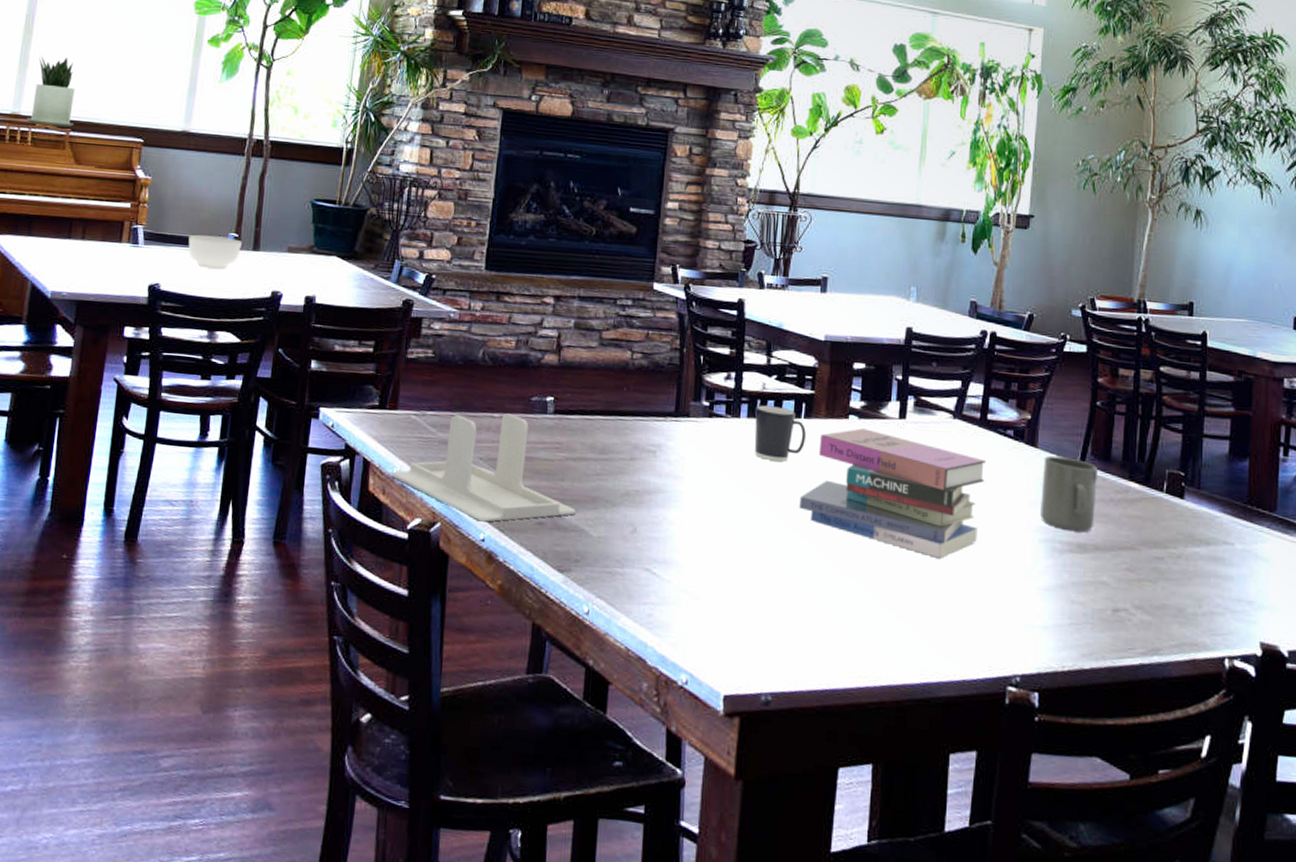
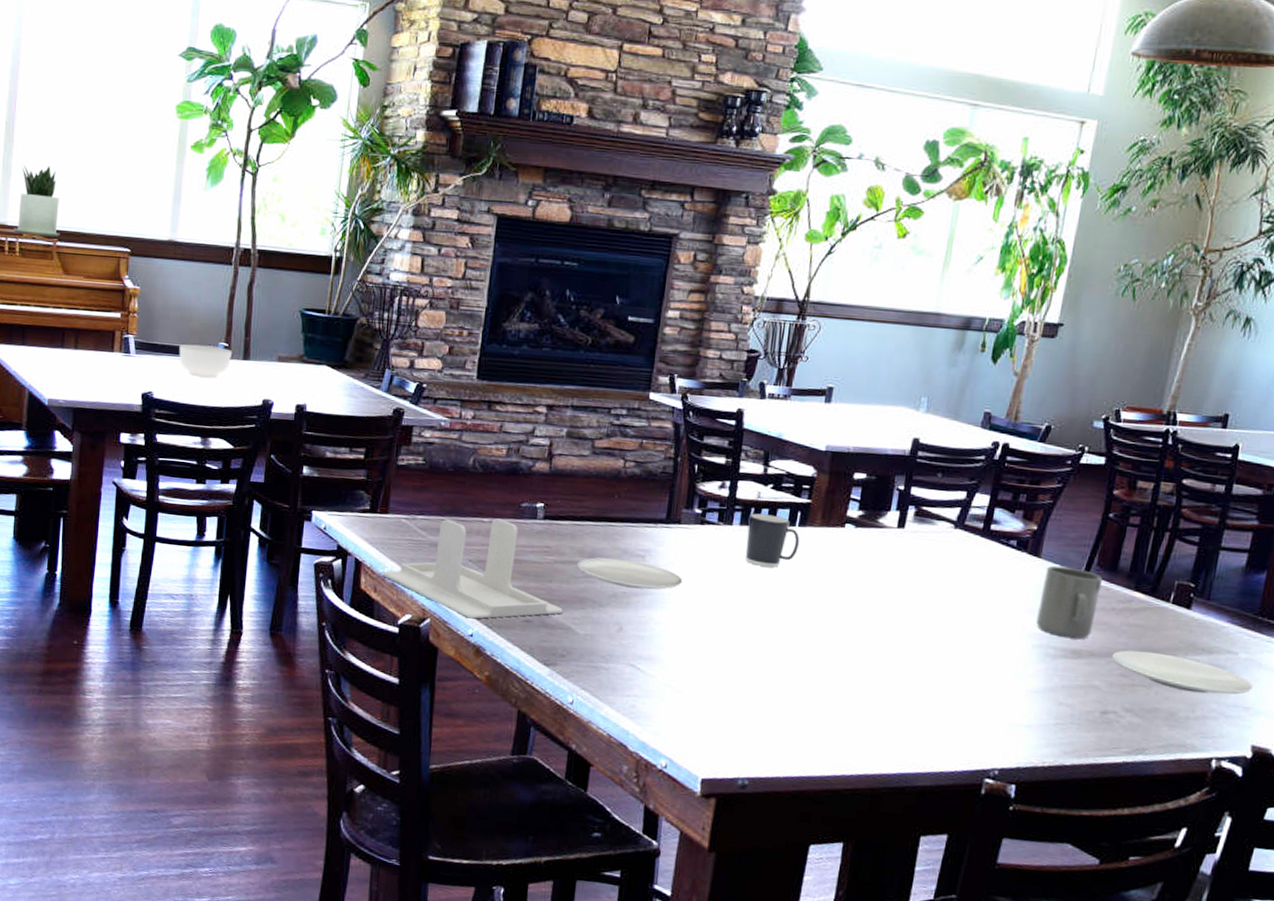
plate: none [588,453,695,487] -> present [577,557,683,590]
books: present [799,428,986,558] -> none [787,537,984,661]
plate: none [1116,542,1253,589] -> present [1111,650,1253,695]

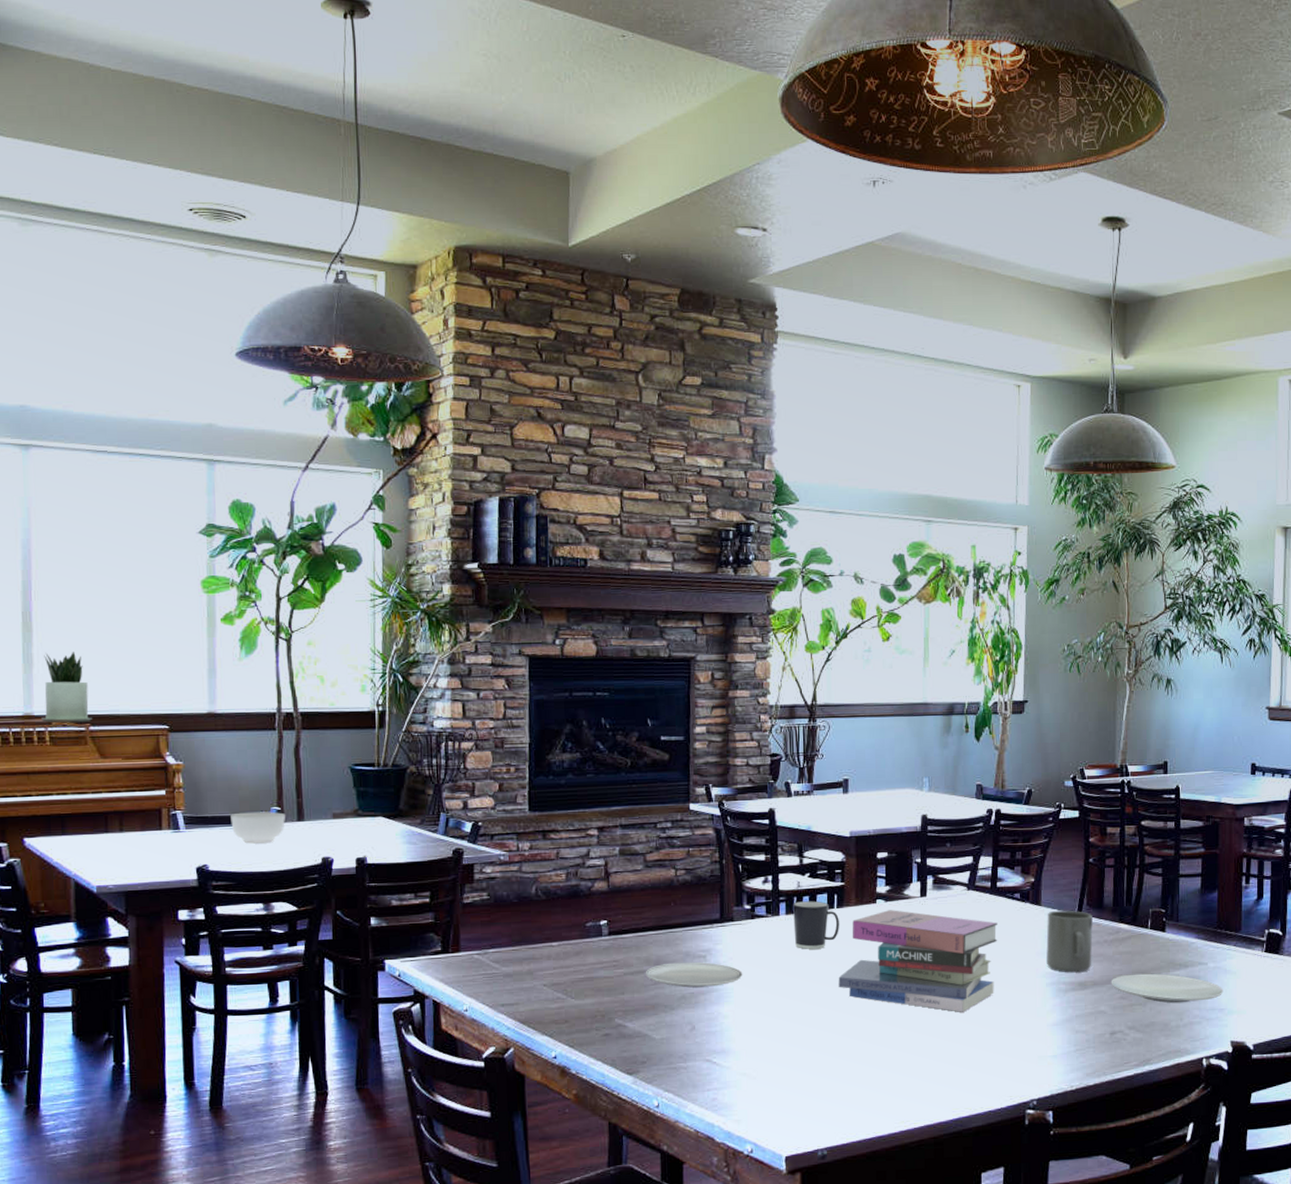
napkin holder: present [383,518,563,619] -> none [462,941,638,1041]
books: none [787,537,984,661] -> present [838,910,998,1012]

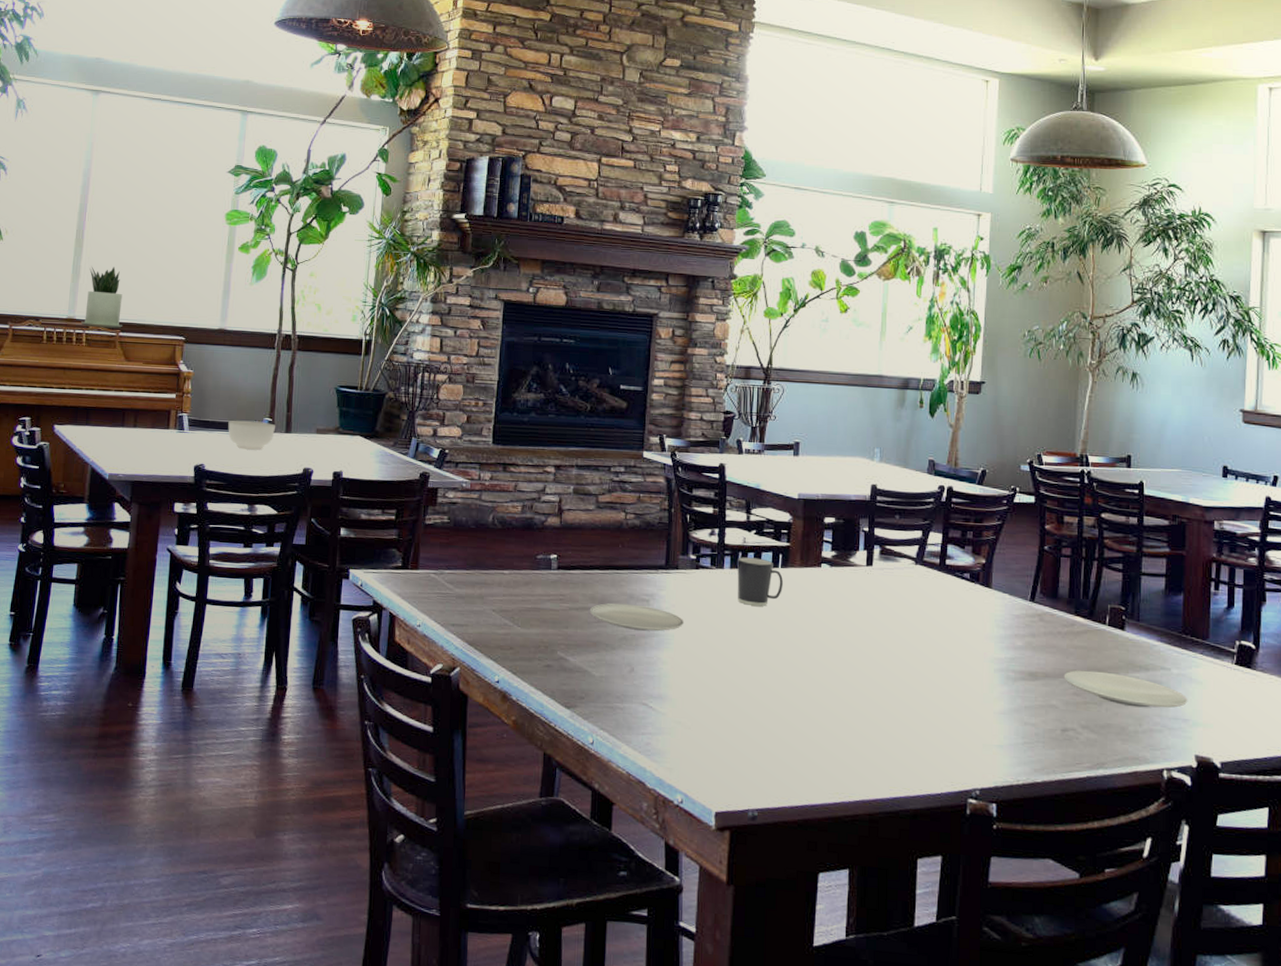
books: present [838,910,998,1012] -> none [778,575,945,688]
cup: present [1046,910,1093,972] -> none [995,595,1046,661]

